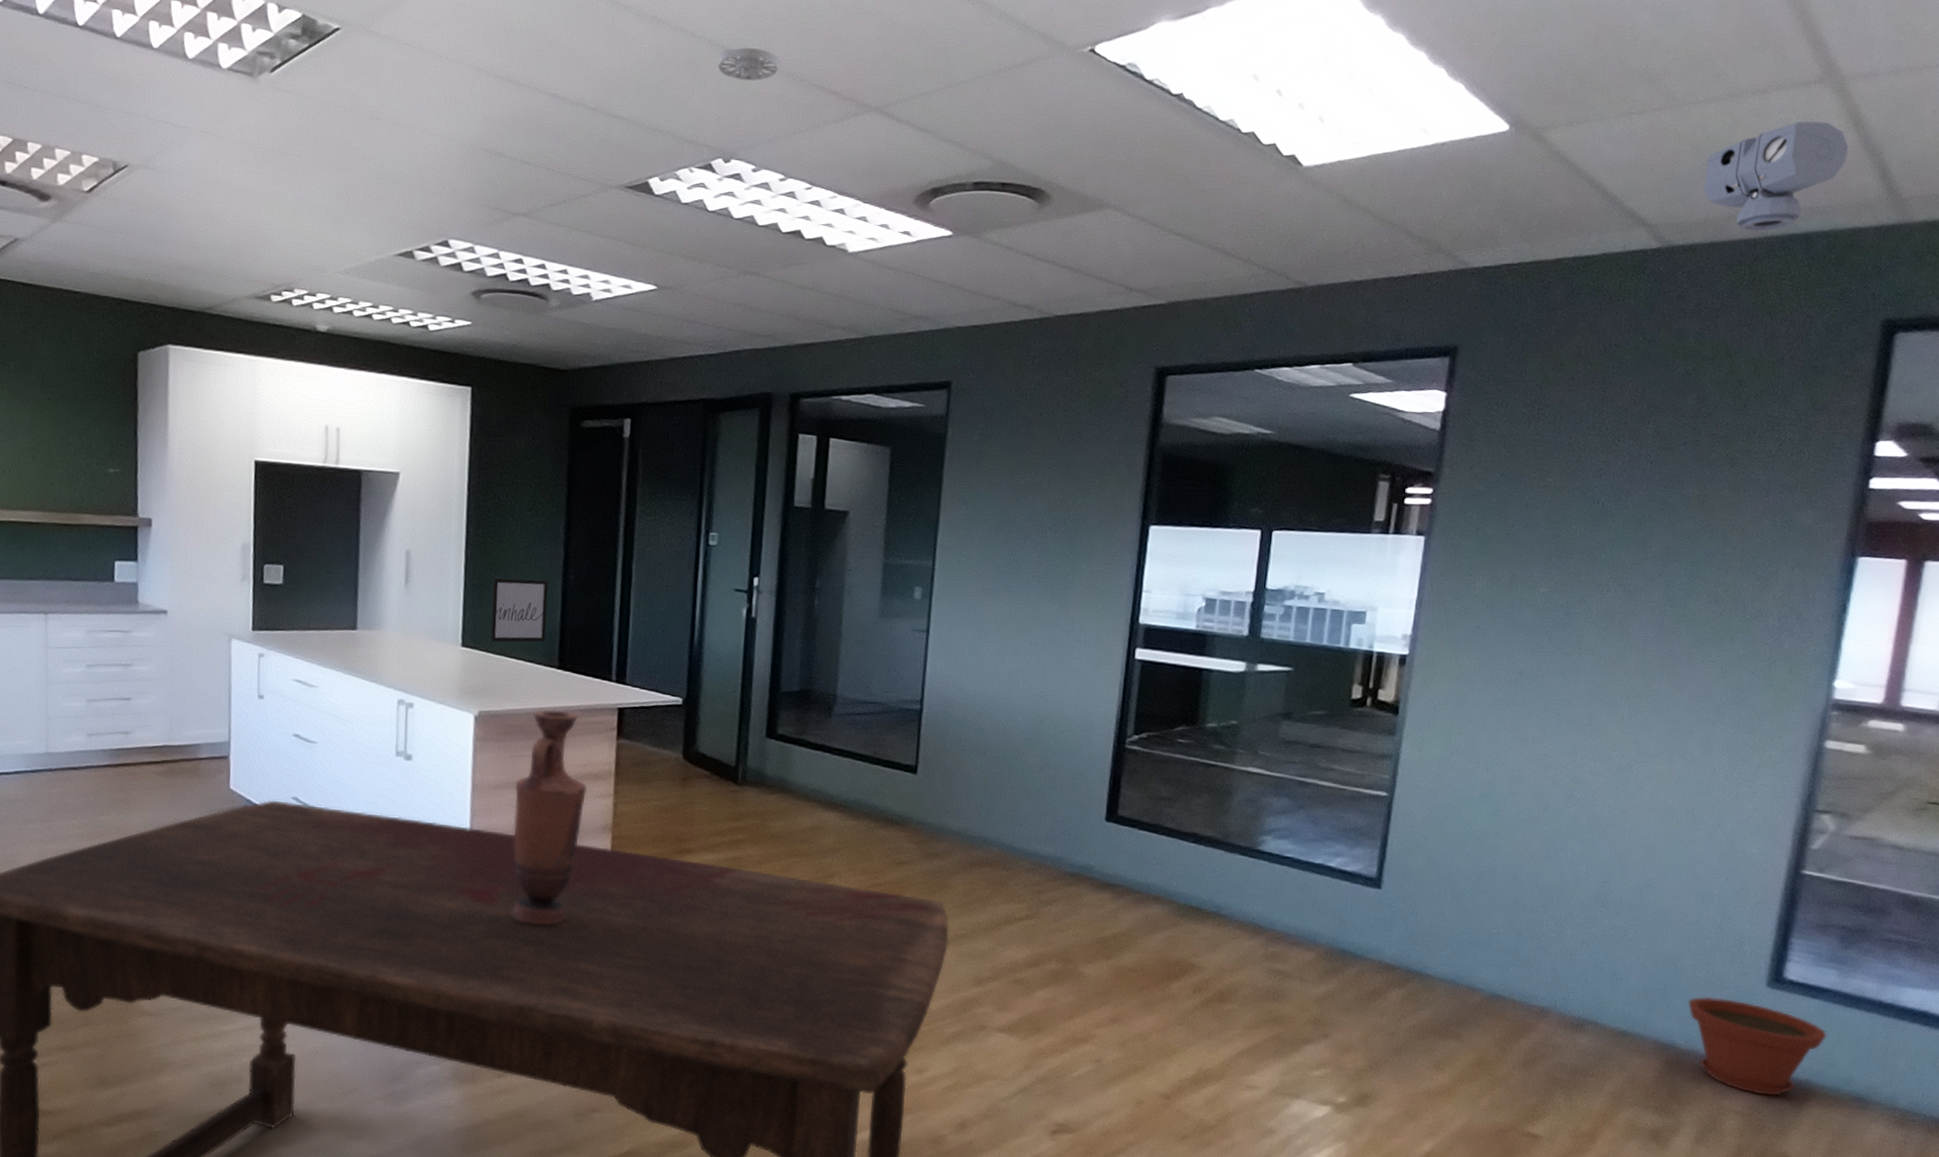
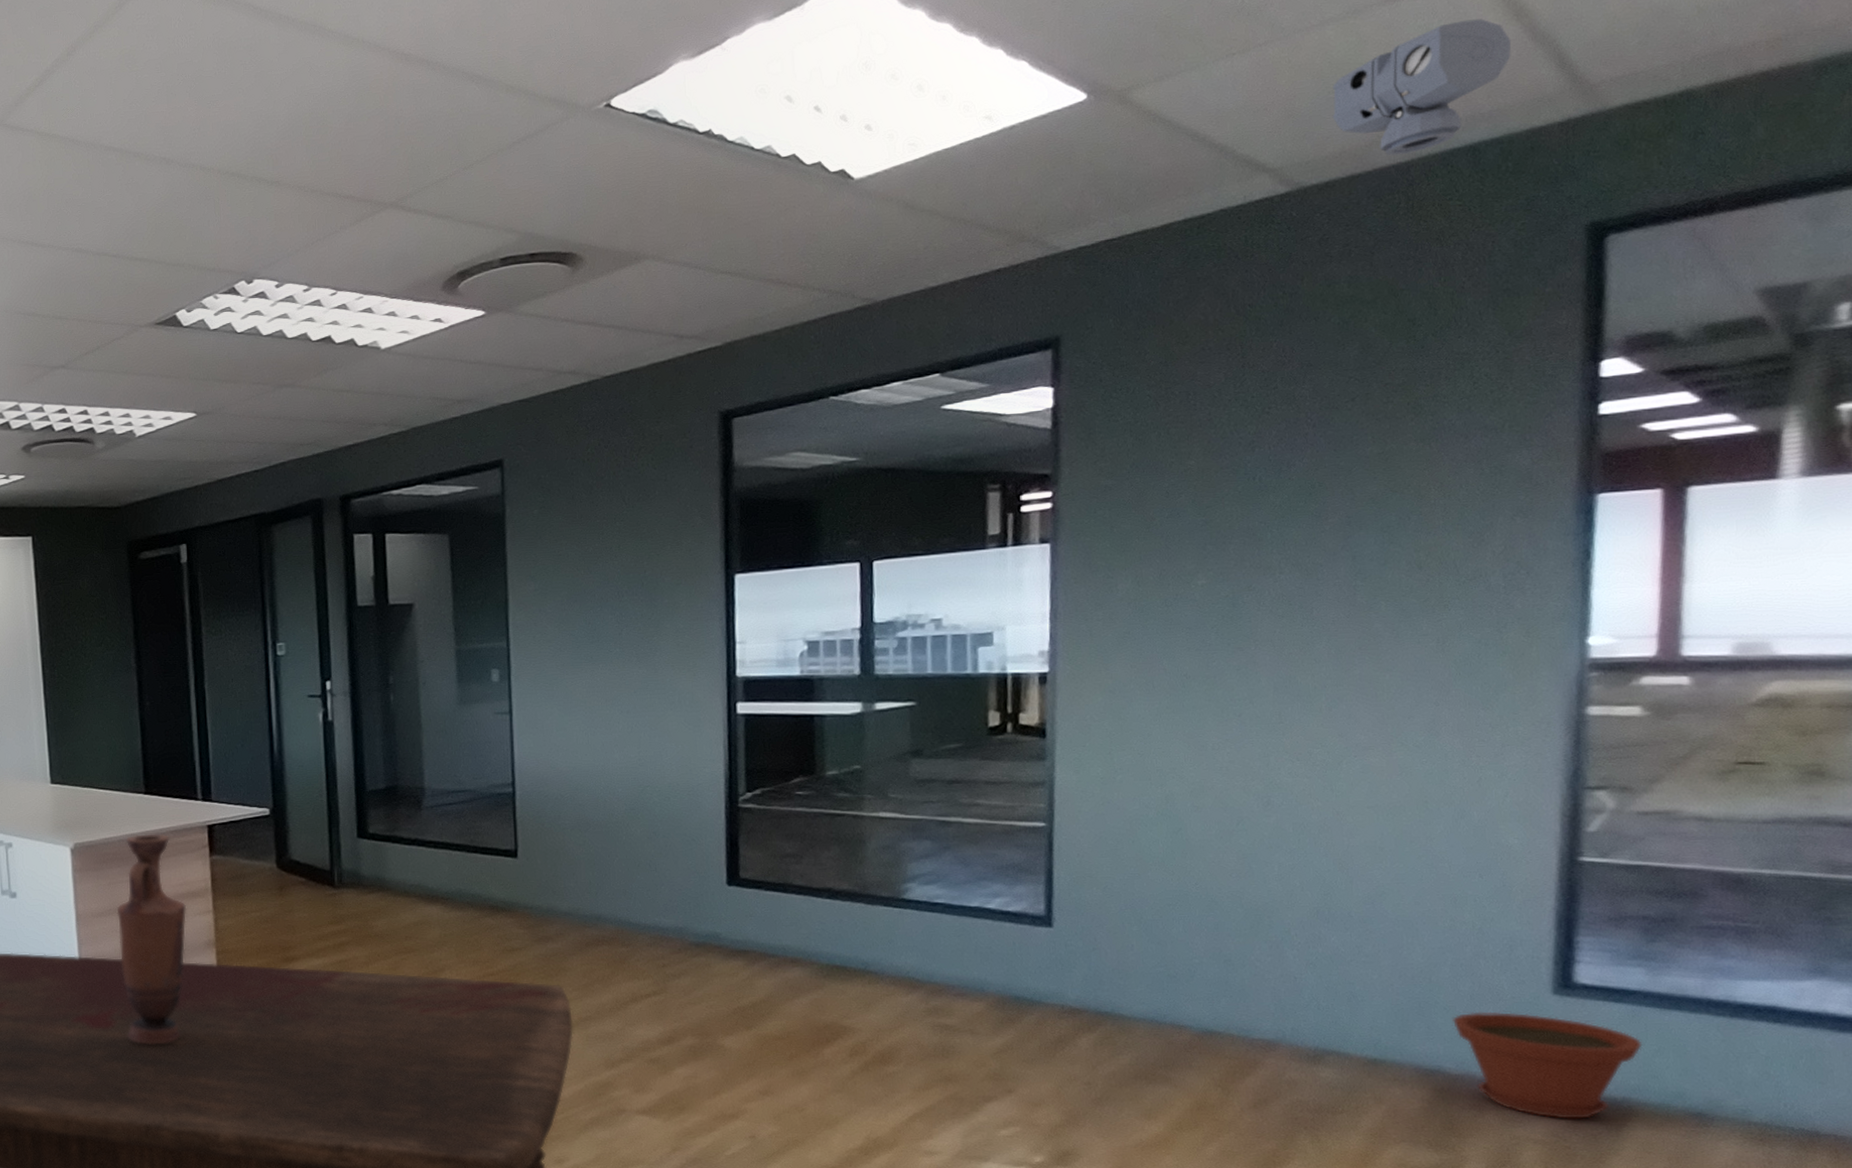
wall art: present [490,577,549,643] -> none [73,710,130,775]
smoke detector: present [718,47,781,81] -> none [229,169,291,202]

